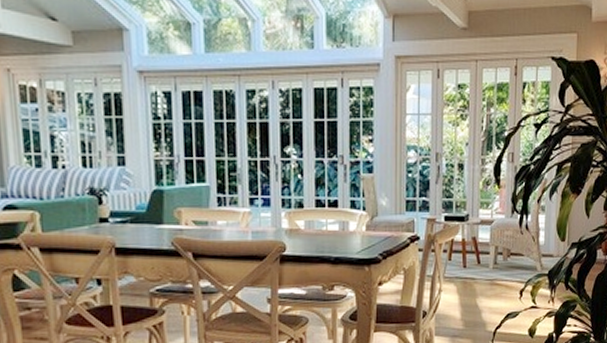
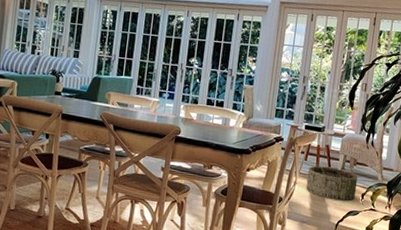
basket: none [454,257,514,303] -> present [306,164,358,201]

